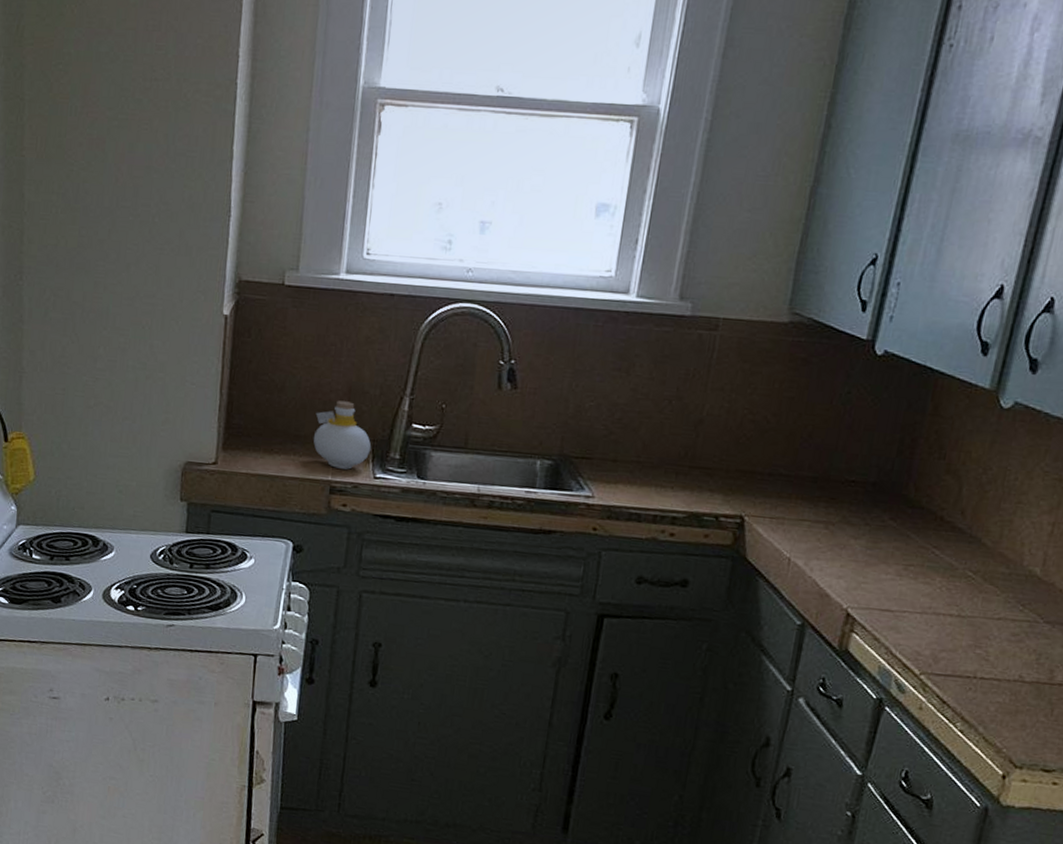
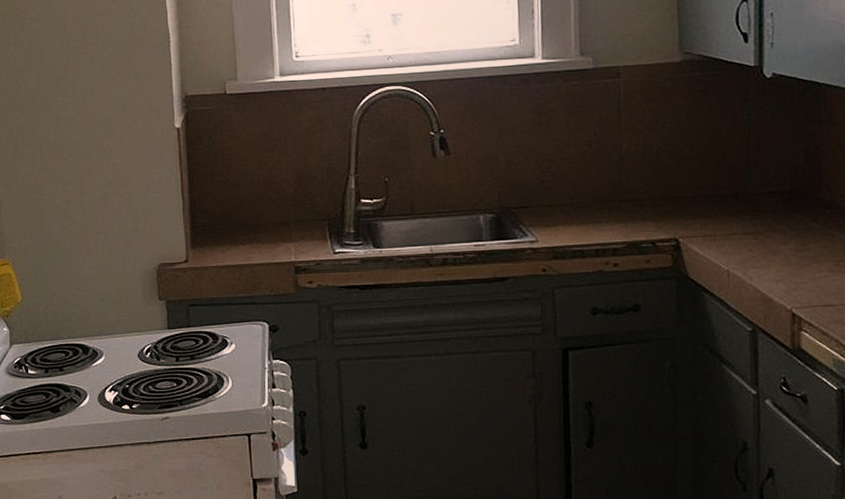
bottle: present [313,400,372,470] -> none [271,188,327,250]

